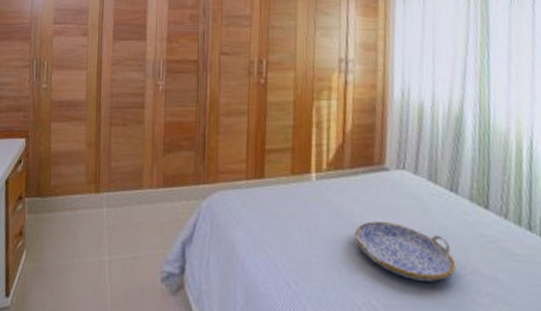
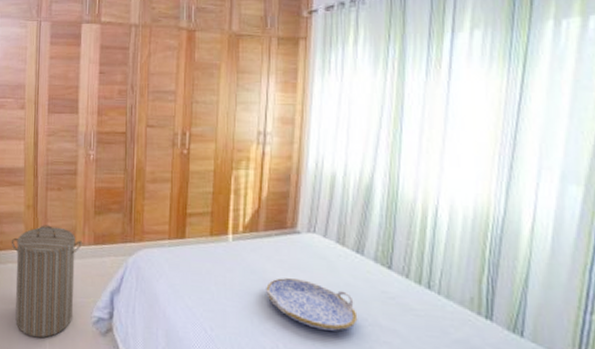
laundry hamper: none [69,165,149,299] -> present [11,225,82,338]

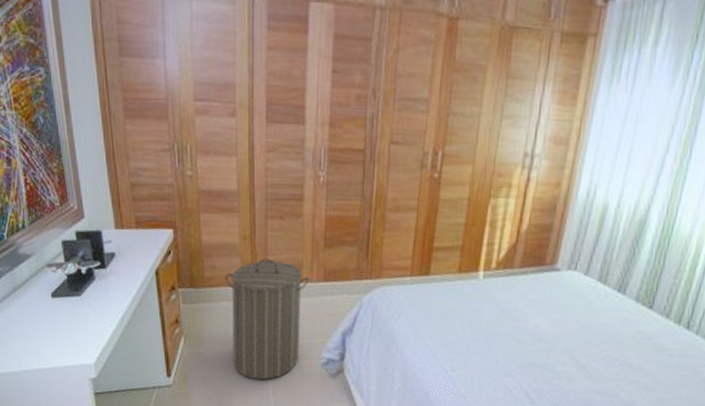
serving tray: present [266,278,358,331] -> none [515,318,610,371]

